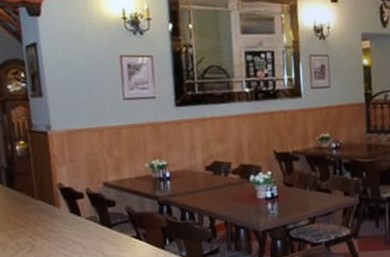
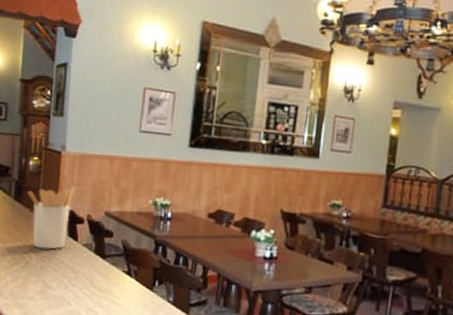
utensil holder: none [19,163,69,230] -> present [27,186,76,250]

